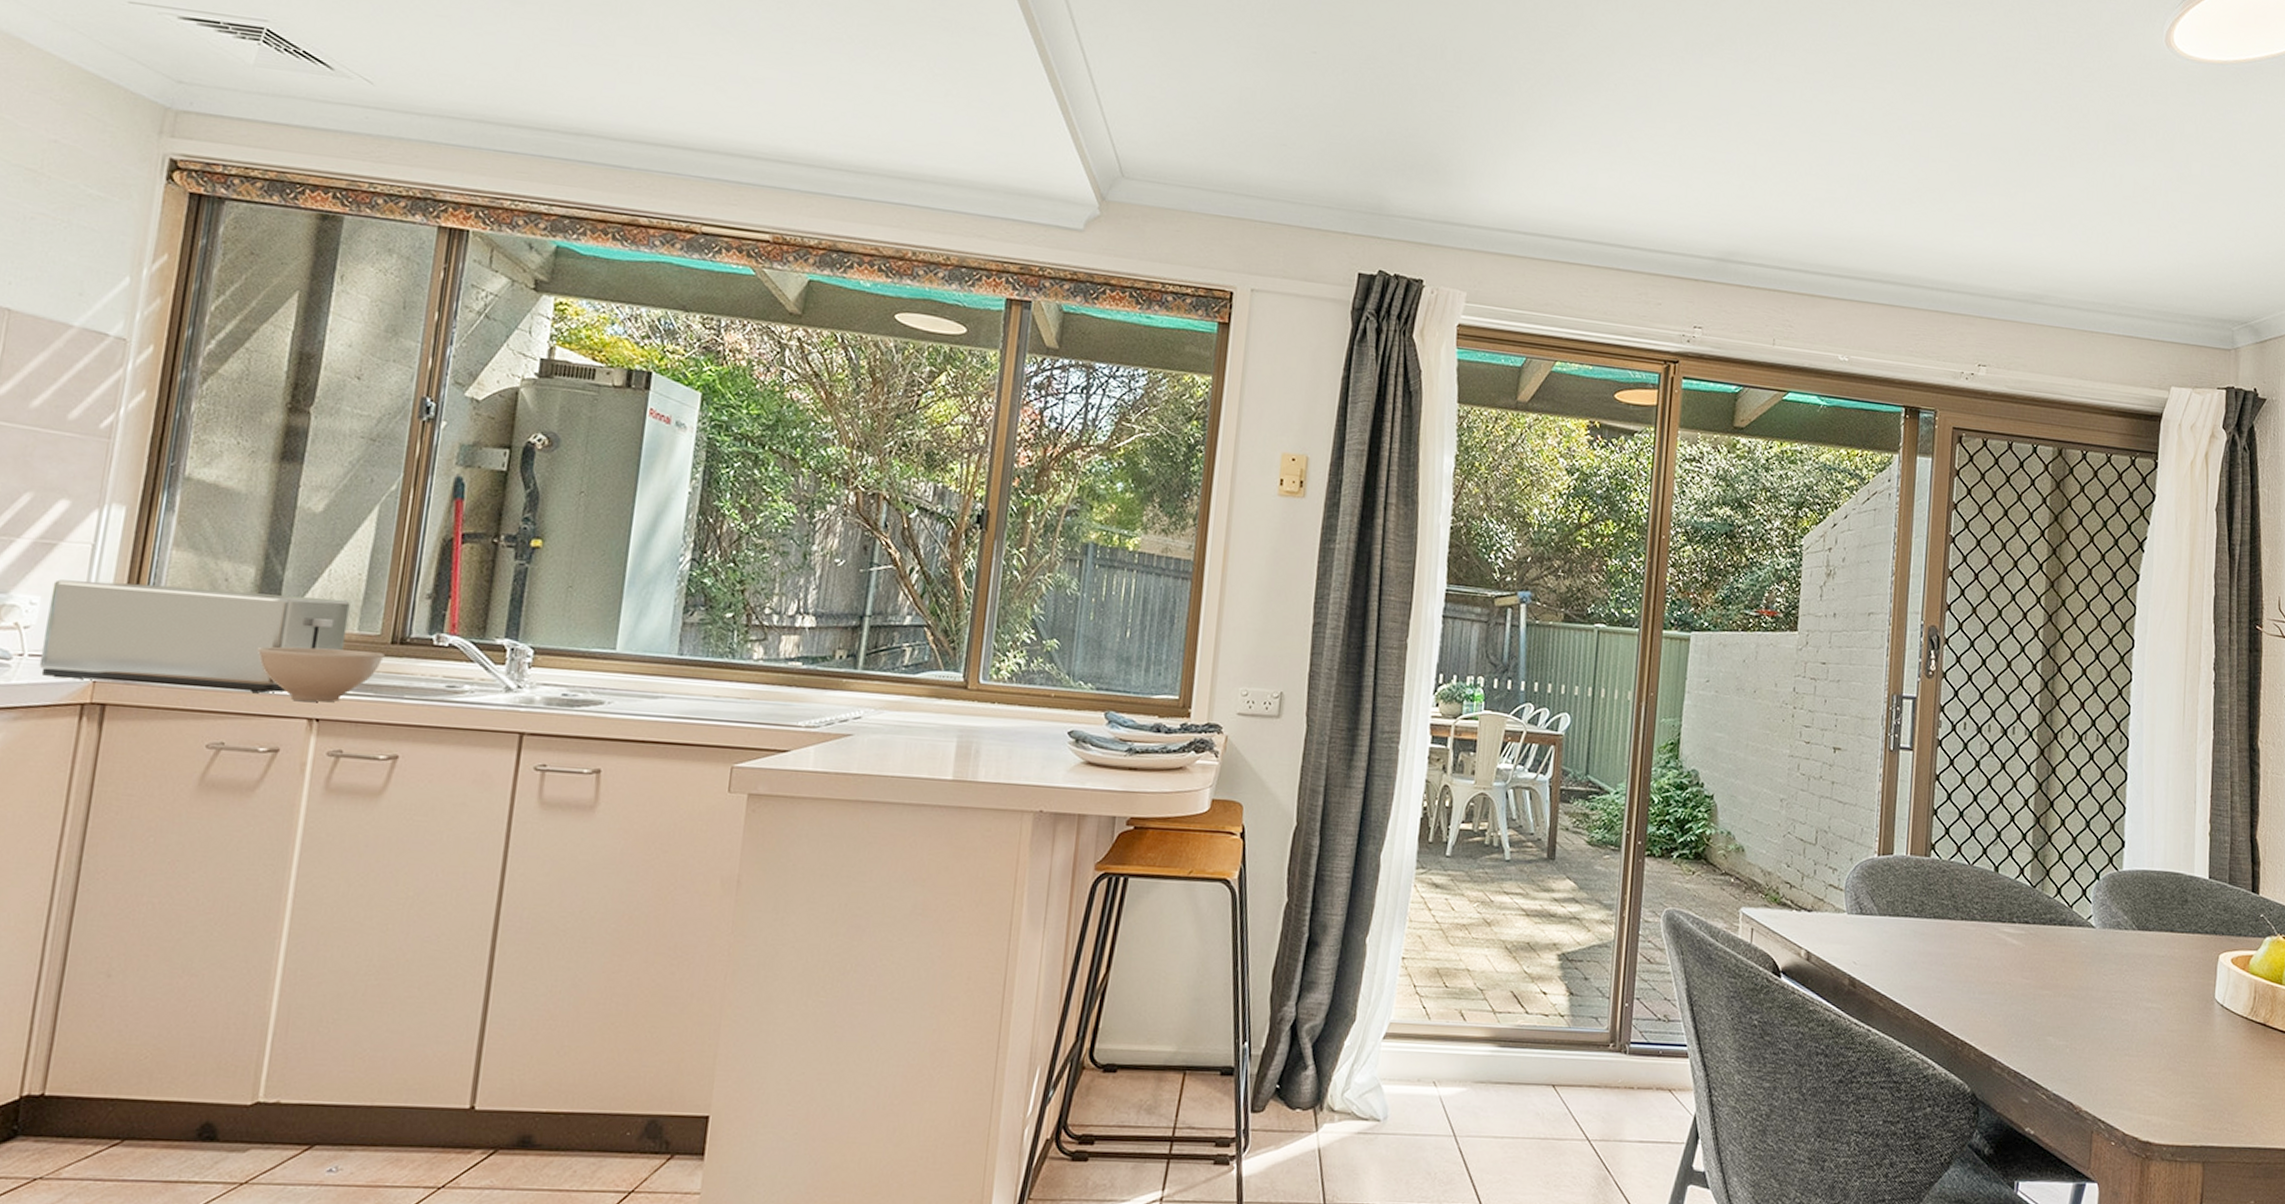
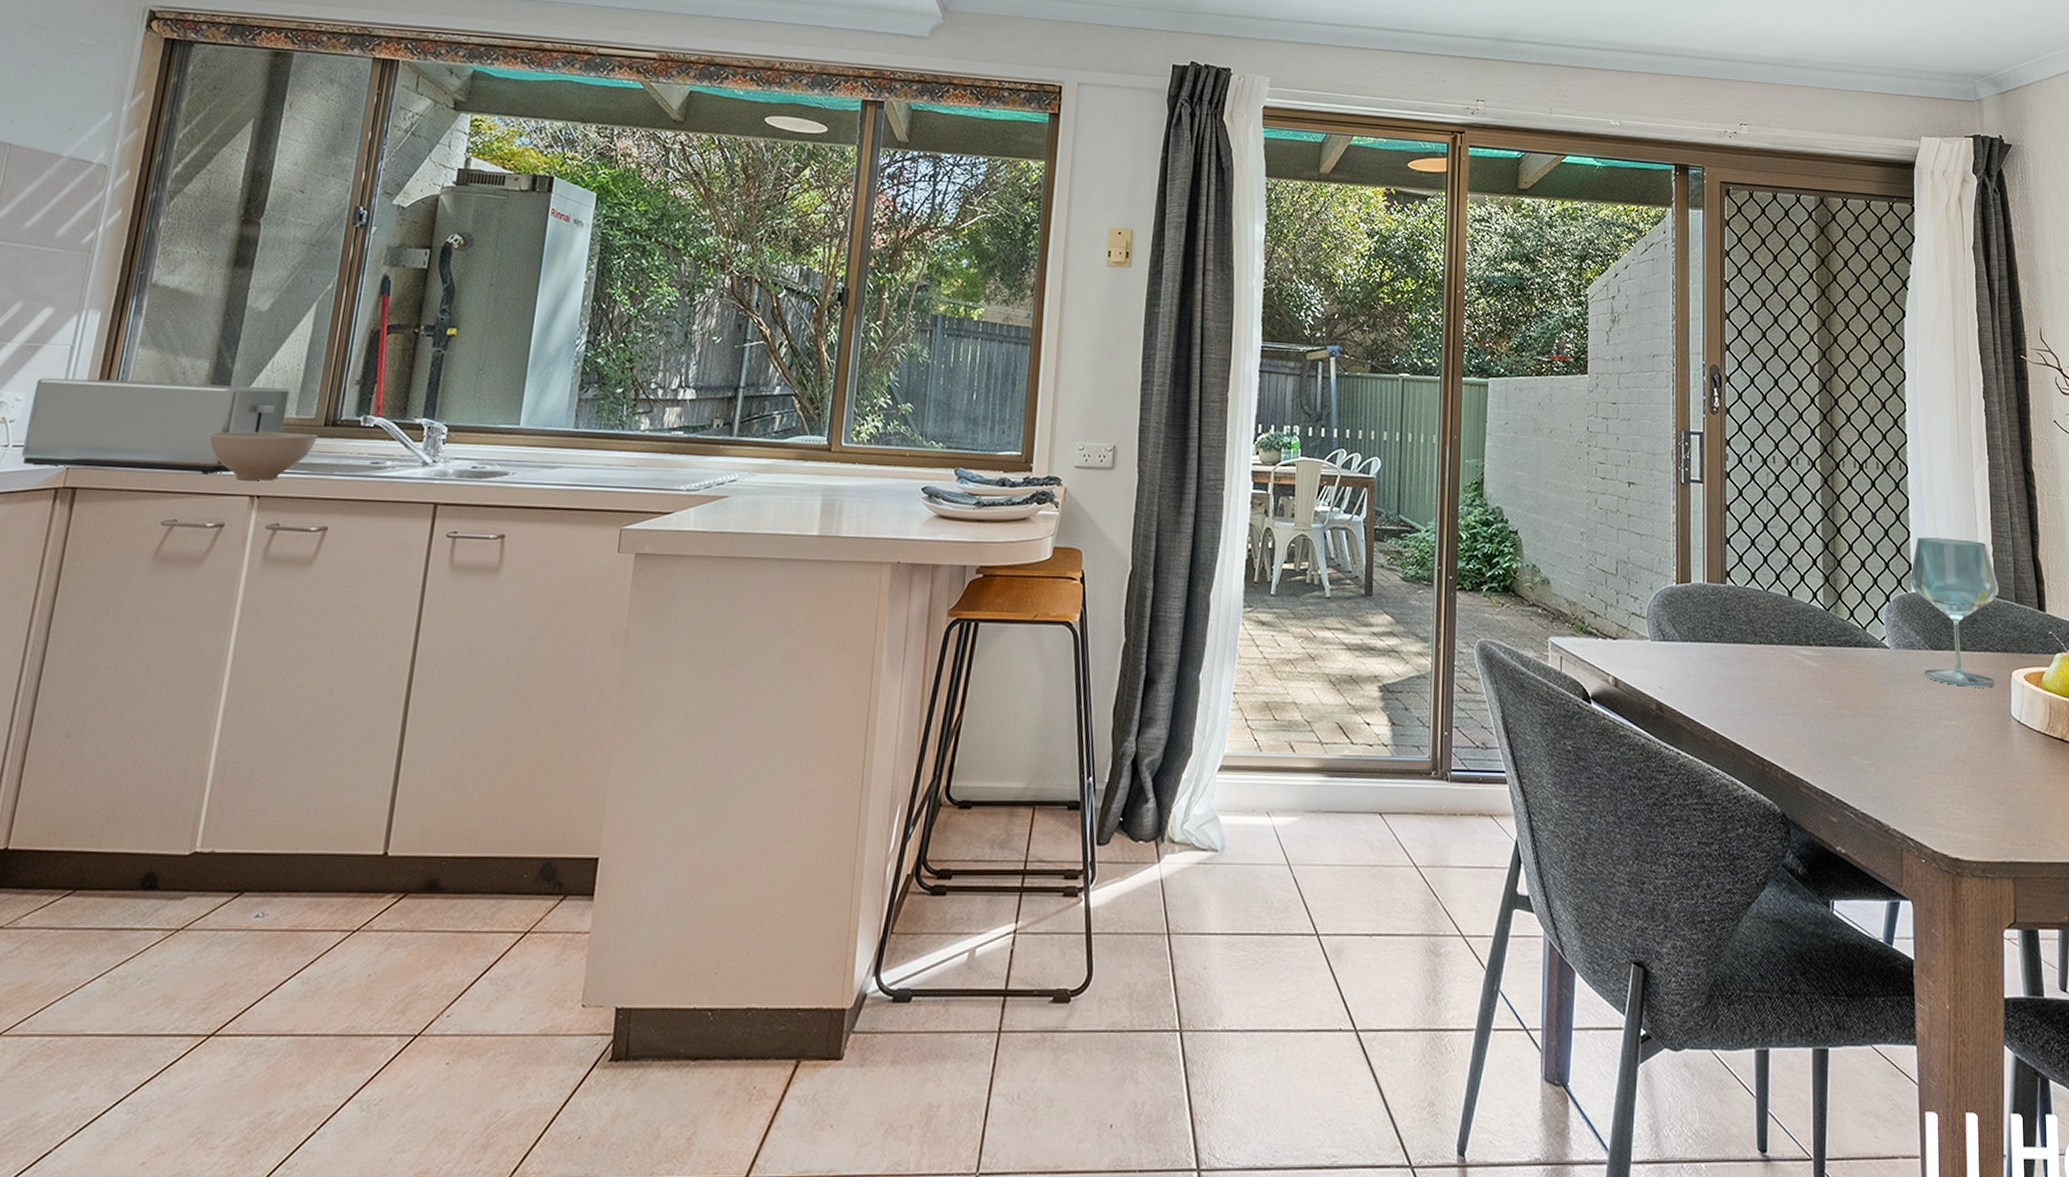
wine glass: none [2122,813,2213,970] -> present [1910,537,1999,688]

